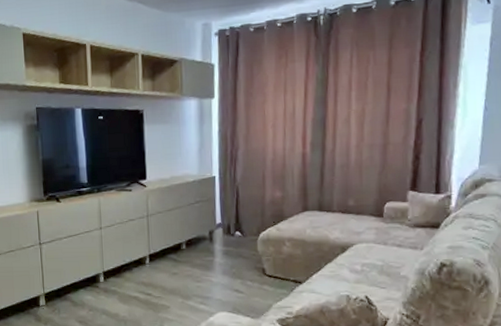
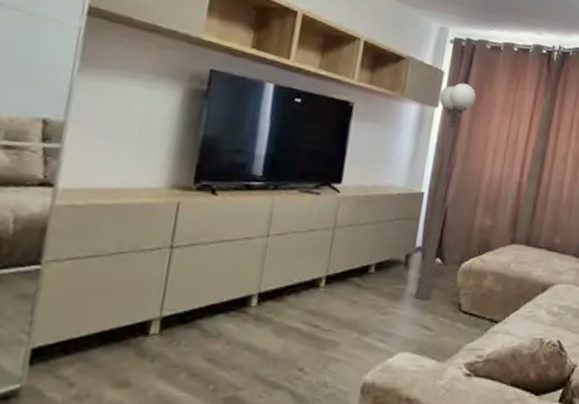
floor lamp: none [213,70,248,268] -> present [414,83,477,301]

